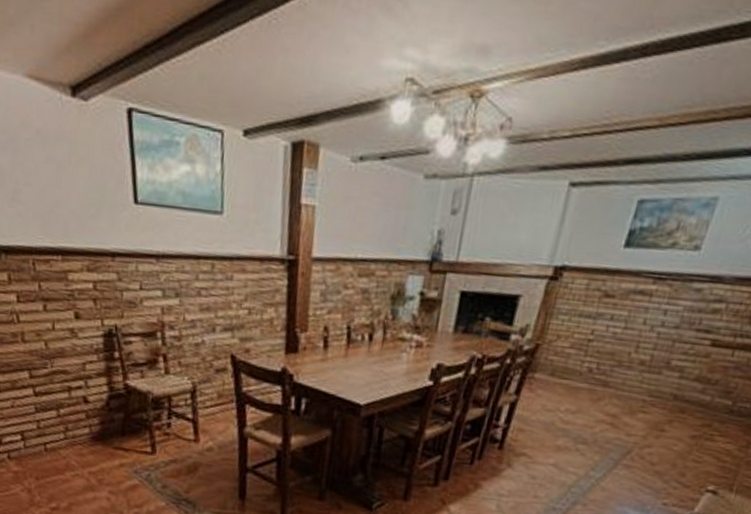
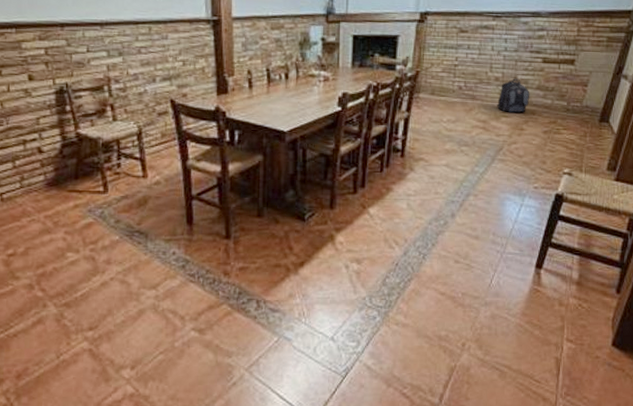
backpack: none [634,364,684,410] -> present [496,78,530,113]

